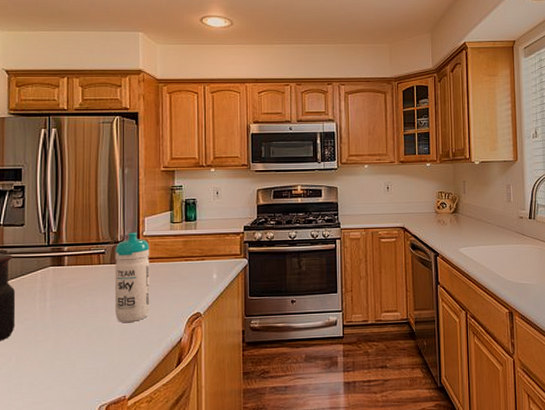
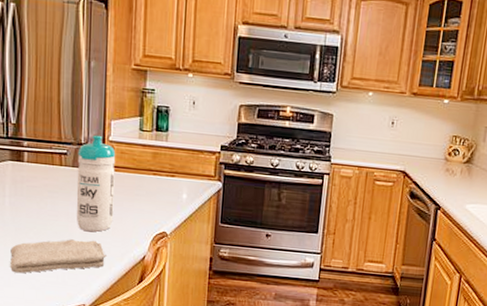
washcloth: none [51,330,145,375] -> present [10,239,107,274]

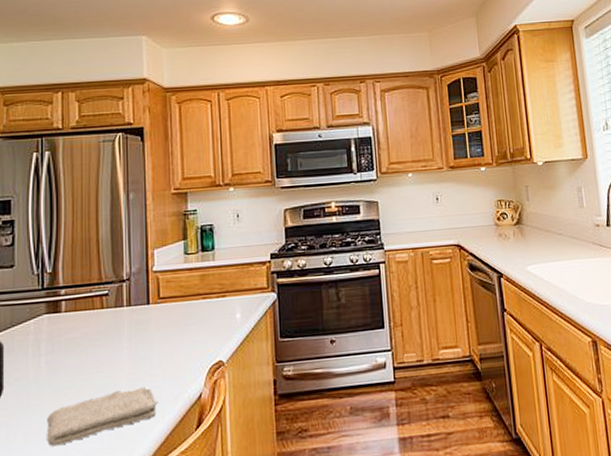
water bottle: present [76,134,116,232] -> none [120,267,163,378]

